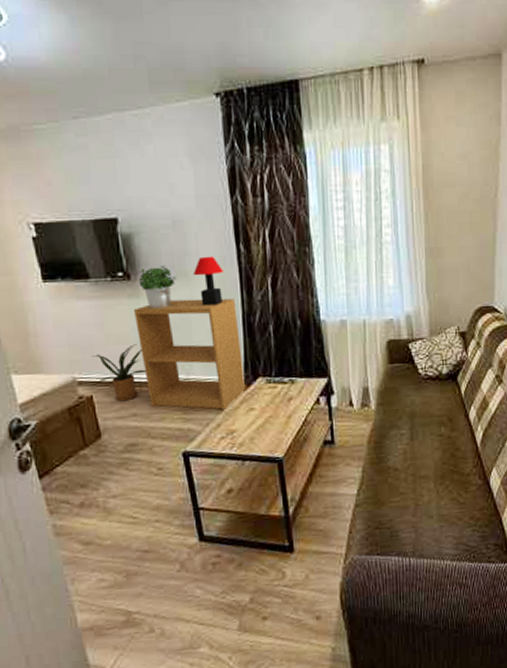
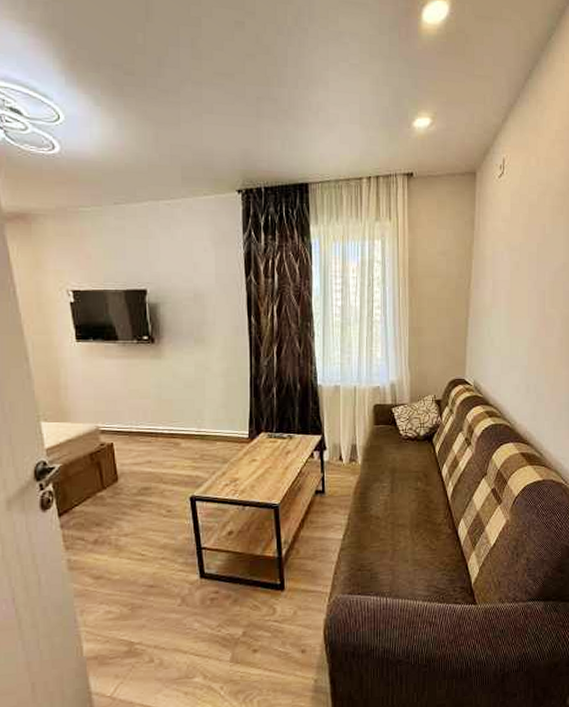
house plant: present [91,344,146,402] -> none [114,399,162,450]
bookshelf: present [134,298,246,411] -> none [156,362,250,461]
potted plant: present [138,265,176,309] -> none [161,332,194,369]
table lamp: present [193,256,224,306] -> none [209,325,236,368]

